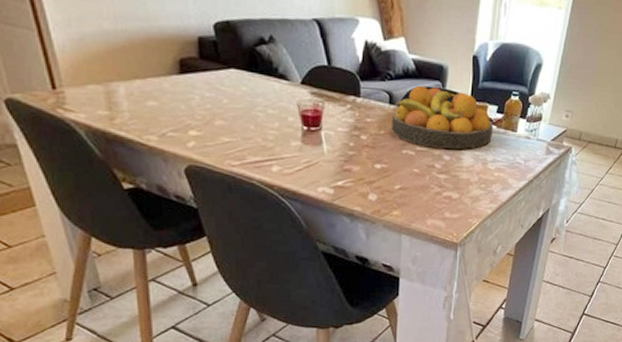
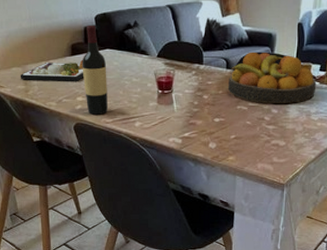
dinner plate: none [100,81,199,109] -> present [20,60,84,81]
wine bottle: none [195,34,234,155] -> present [82,25,108,115]

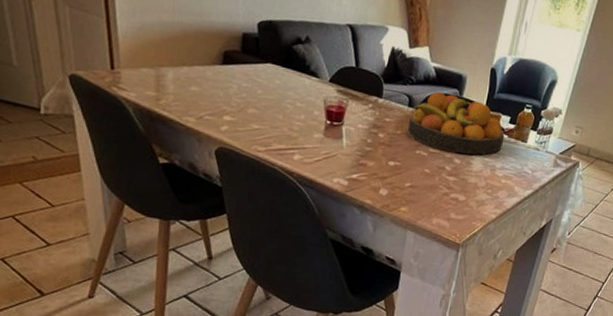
dinner plate: present [20,60,84,81] -> none [150,68,237,97]
wine bottle: present [82,25,108,115] -> none [234,31,266,141]

